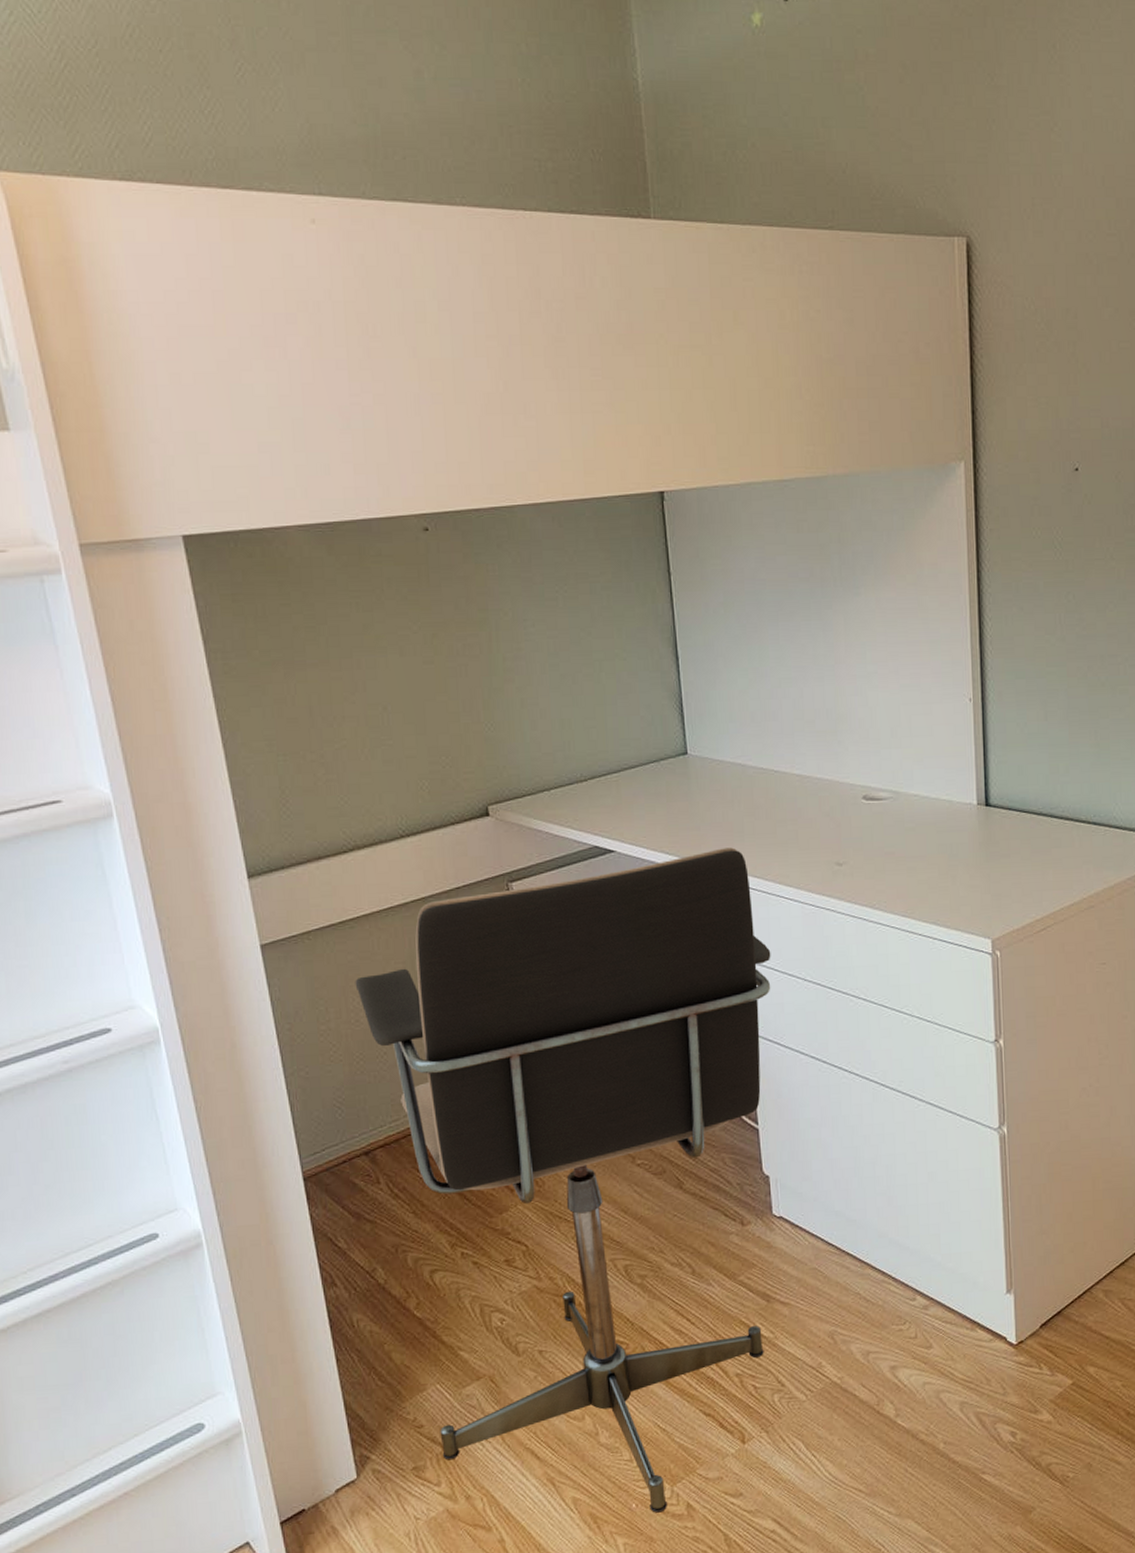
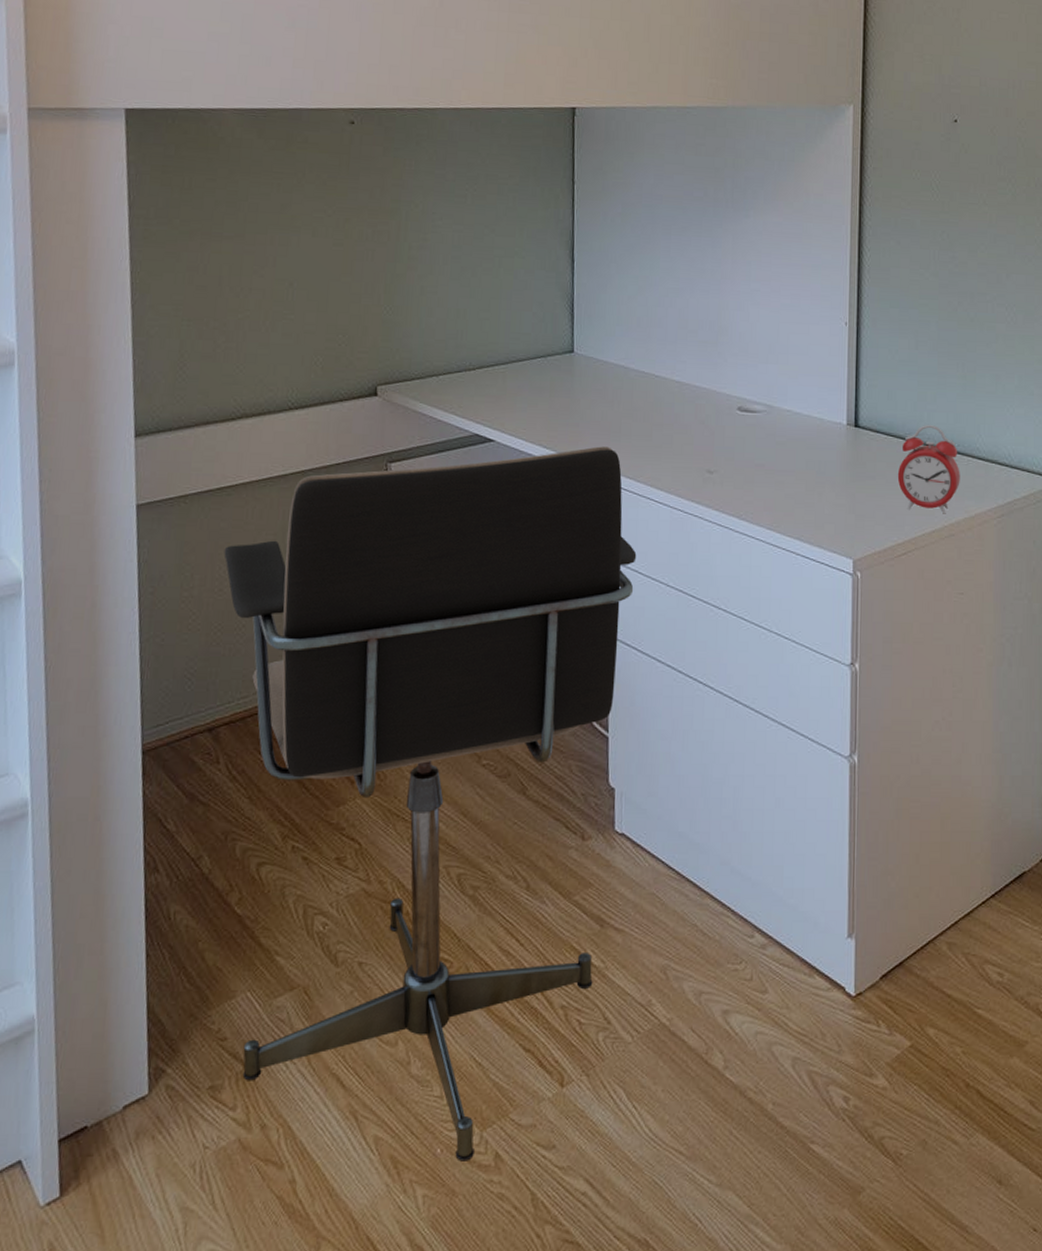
alarm clock: none [1032,797,1098,887] -> present [897,425,960,514]

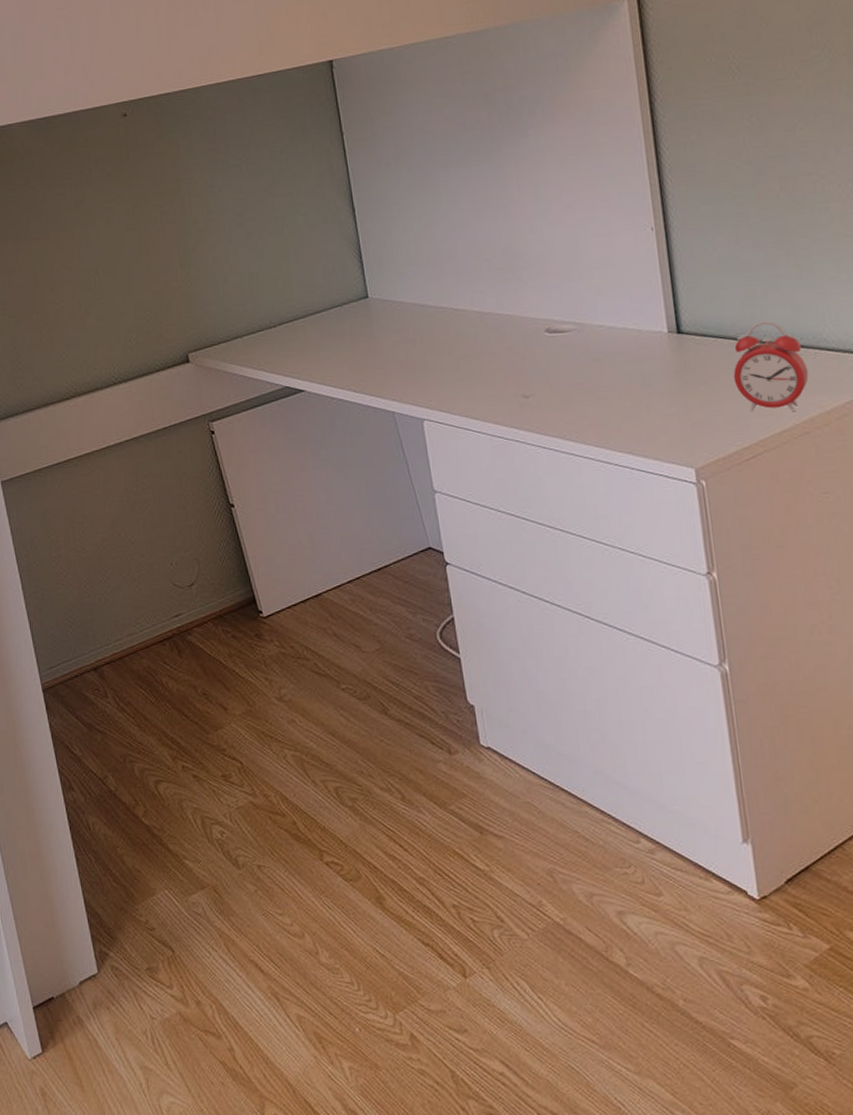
office chair: present [224,446,637,1162] -> none [80,383,481,1040]

